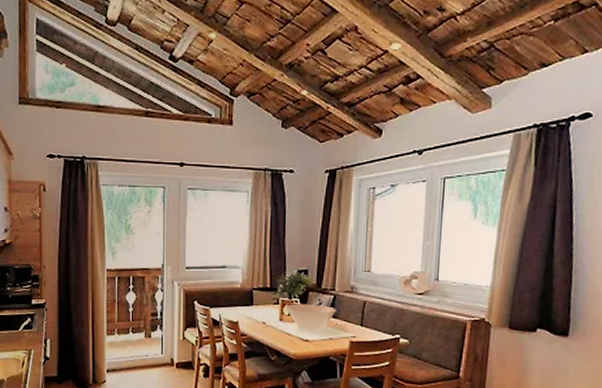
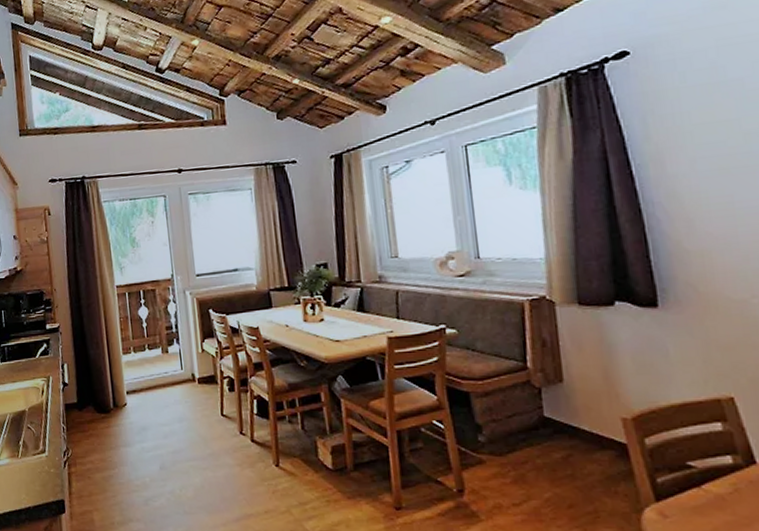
bowl: present [286,304,337,331] -> none [308,299,367,330]

